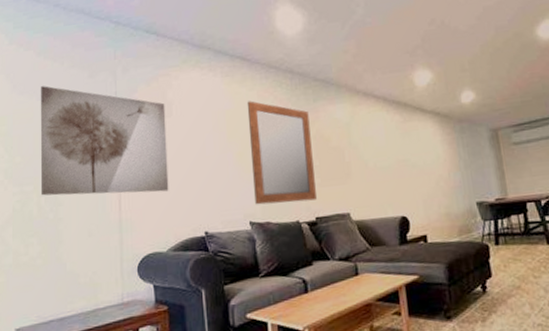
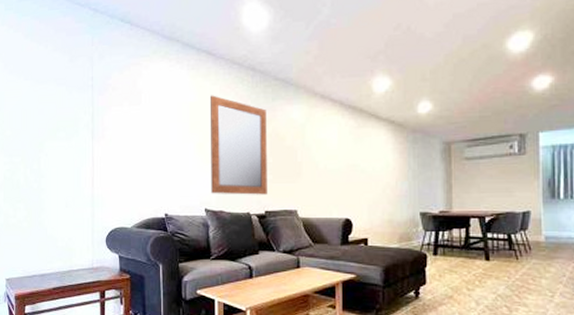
wall art: present [40,86,169,196] -> none [26,67,136,174]

